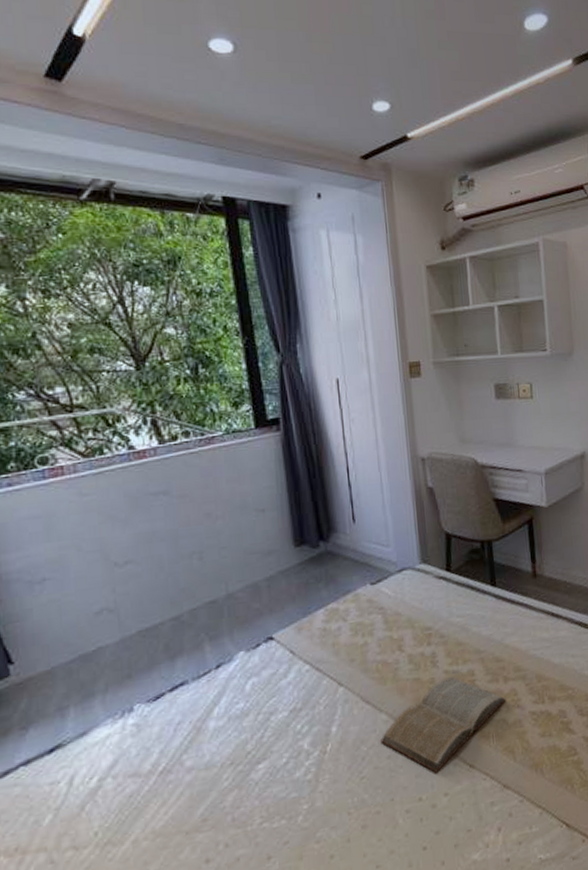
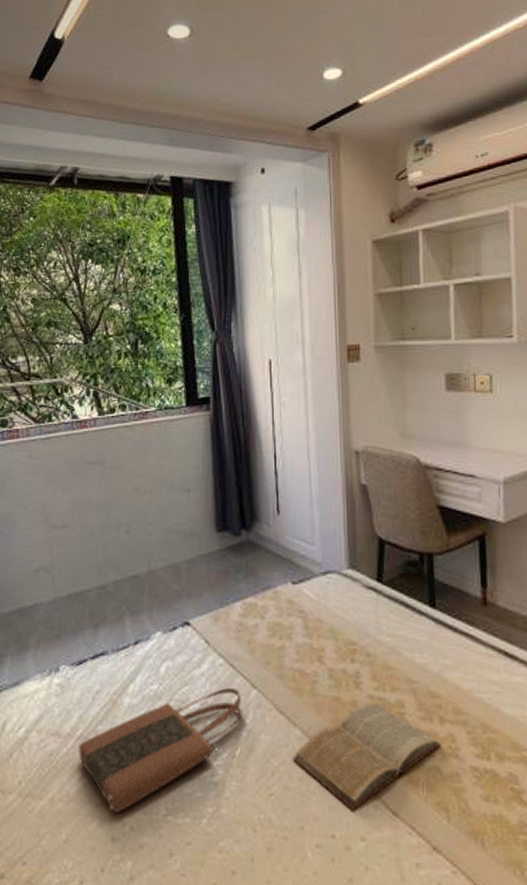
tote bag: none [162,690,331,835] -> present [79,688,243,812]

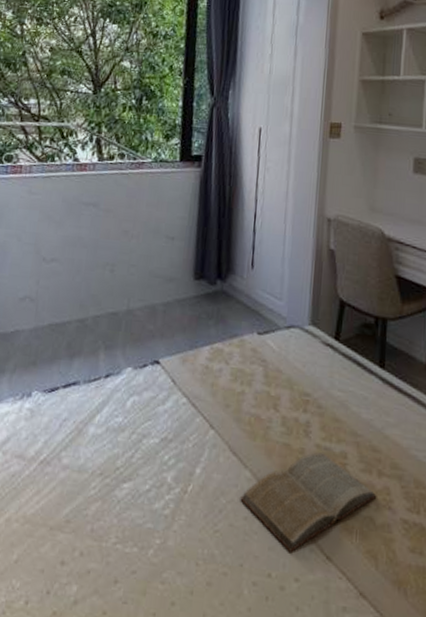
tote bag: present [79,688,243,812] -> none [39,426,199,537]

